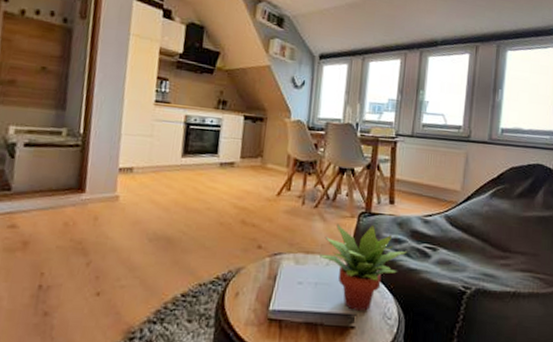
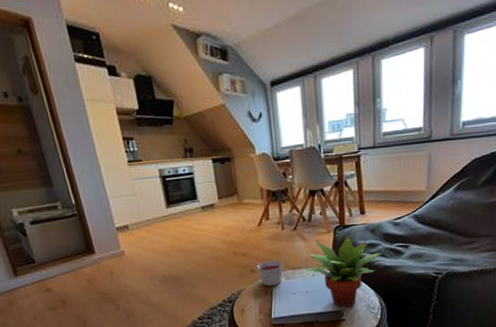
candle: none [265,237,296,269] -> present [257,260,284,286]

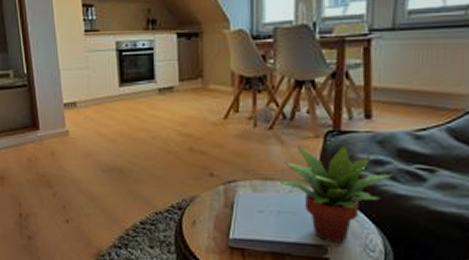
candle: present [257,260,284,286] -> none [218,164,251,197]

